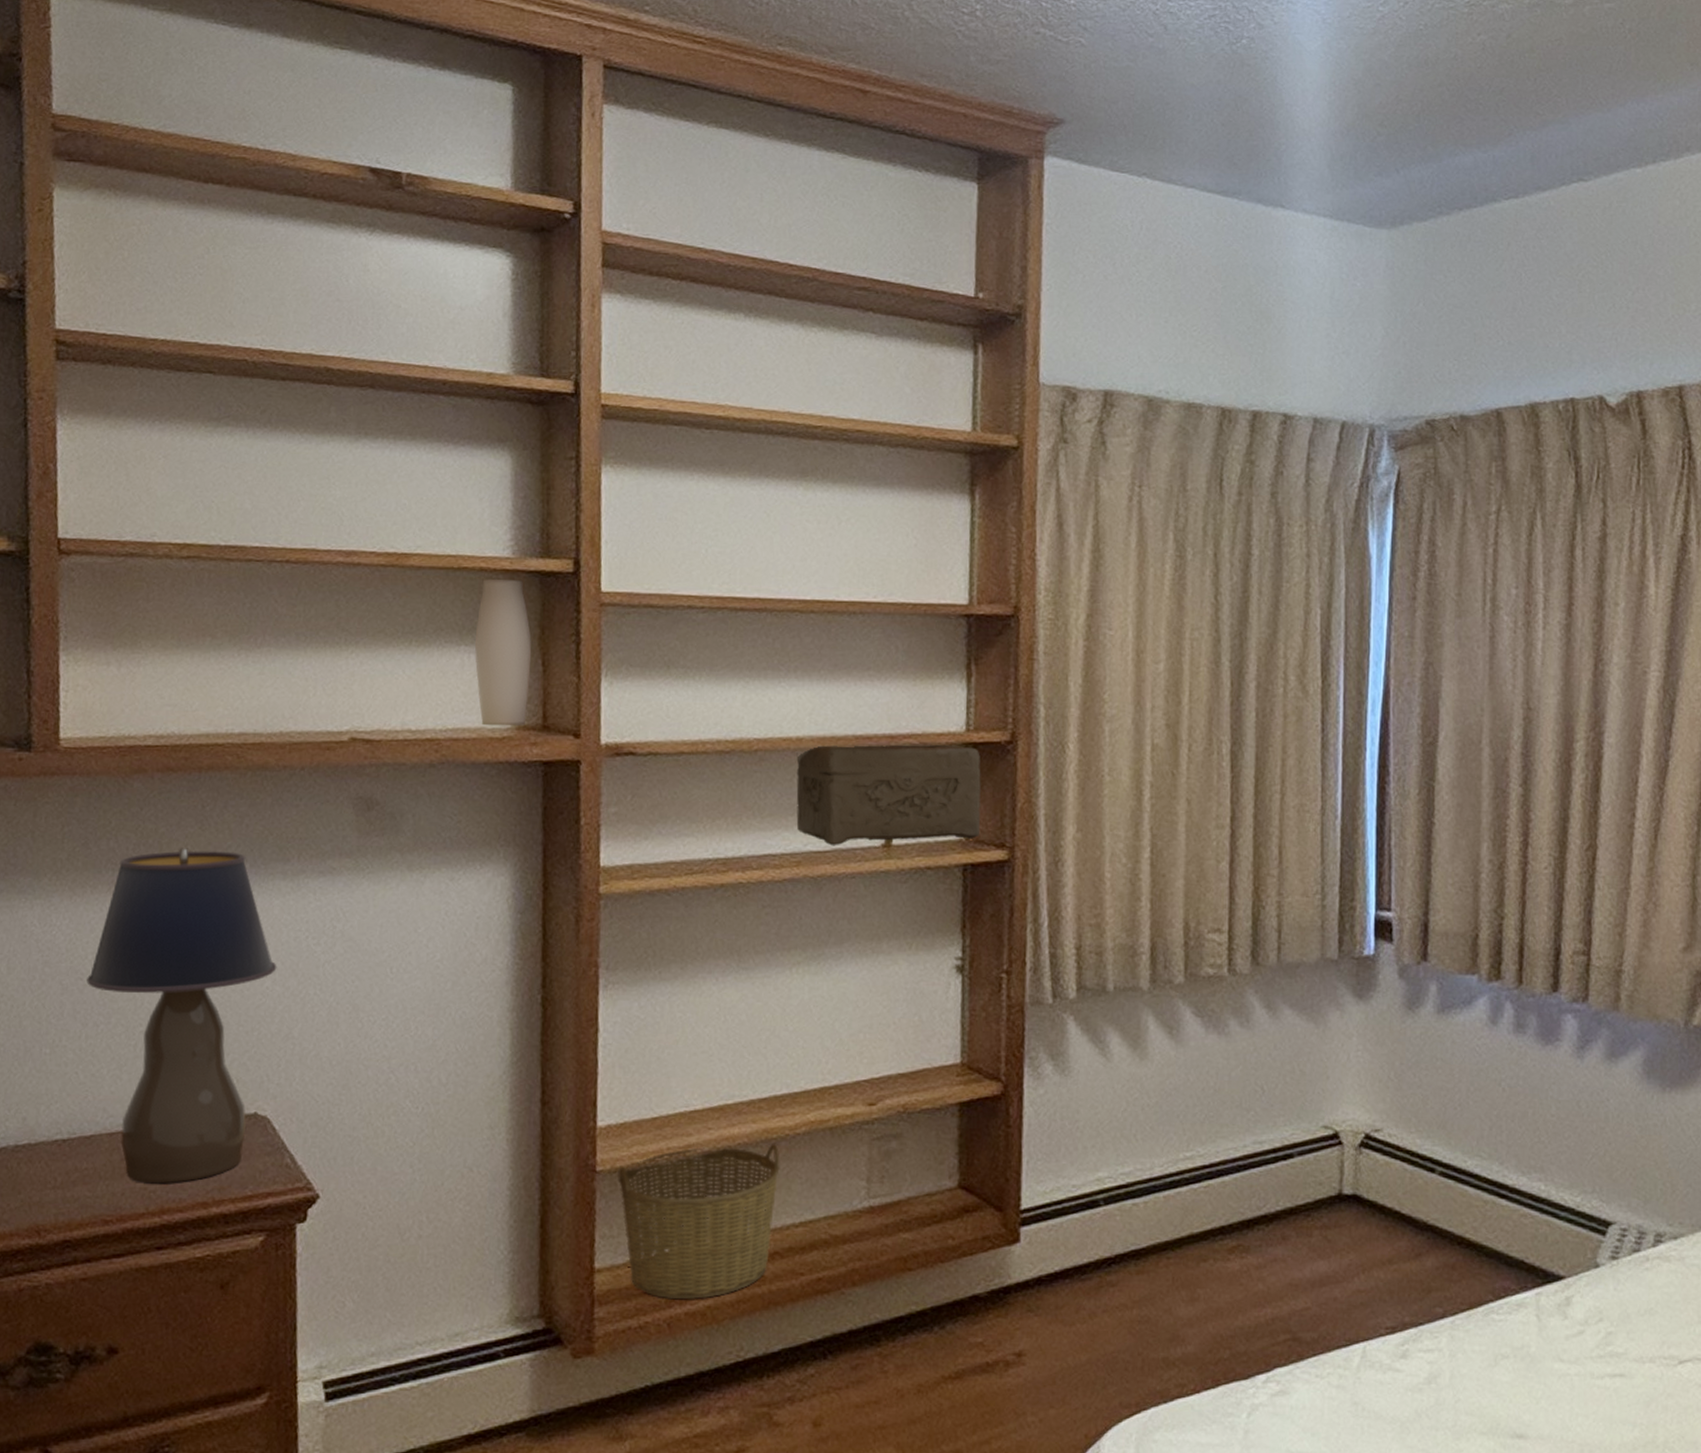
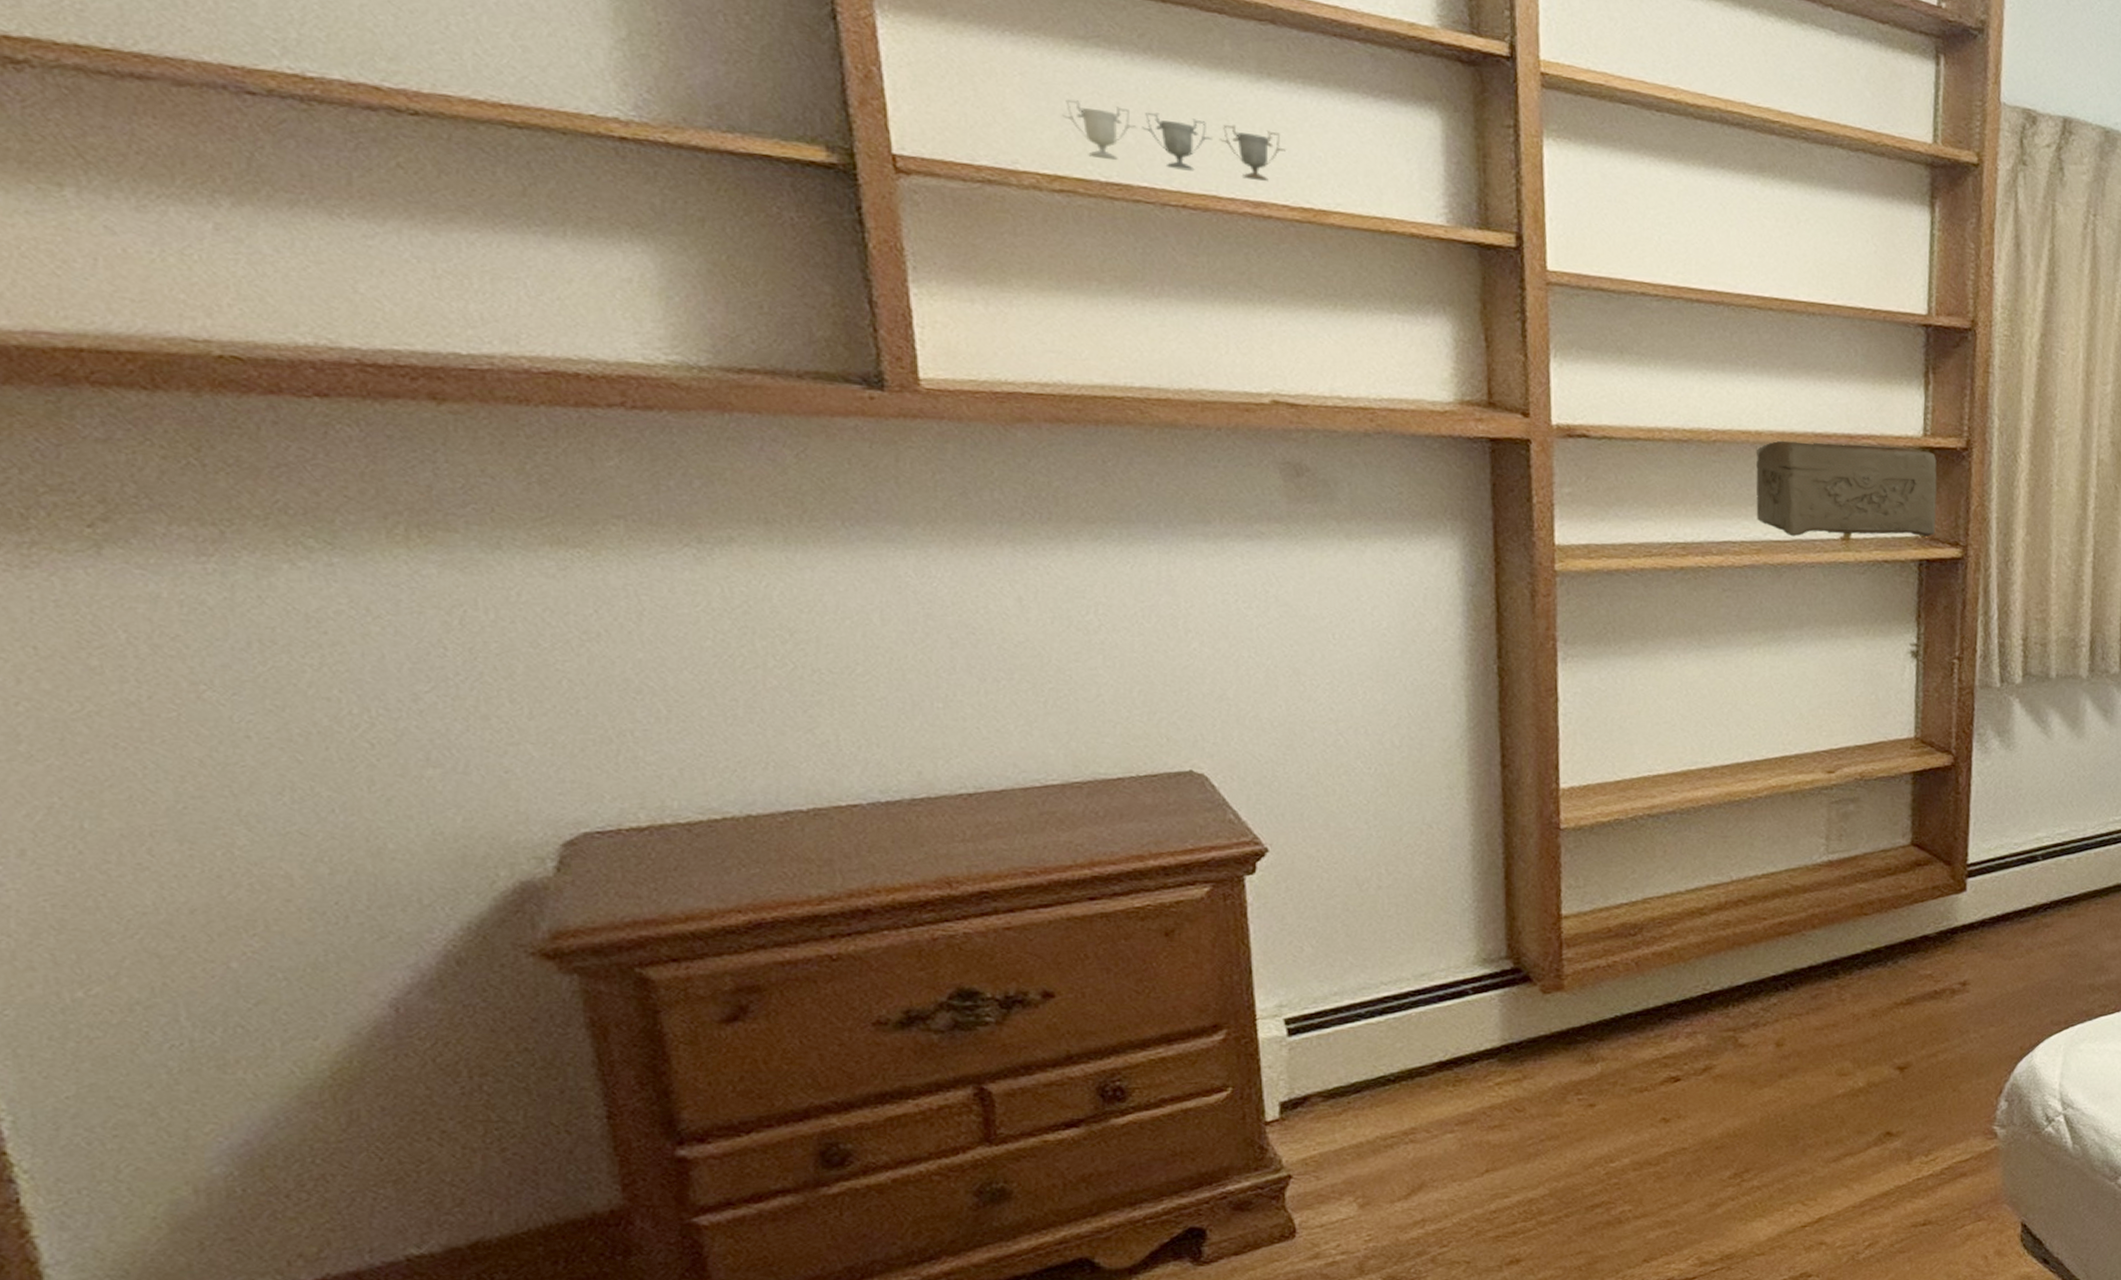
table lamp: present [87,848,277,1184] -> none [980,503,1204,838]
trophy: none [194,475,377,532] -> present [1062,99,1287,183]
vase: present [474,579,532,726] -> none [1408,246,1473,401]
basket: present [618,1144,780,1299] -> none [1582,806,1743,941]

